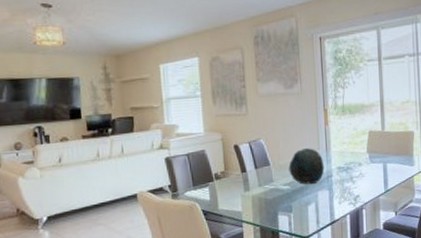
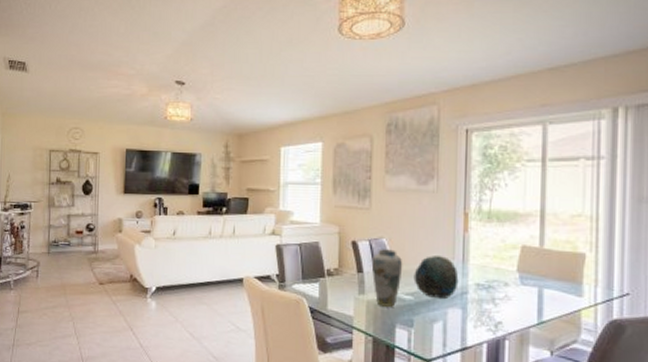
vase: none [253,148,279,199] -> present [372,249,403,307]

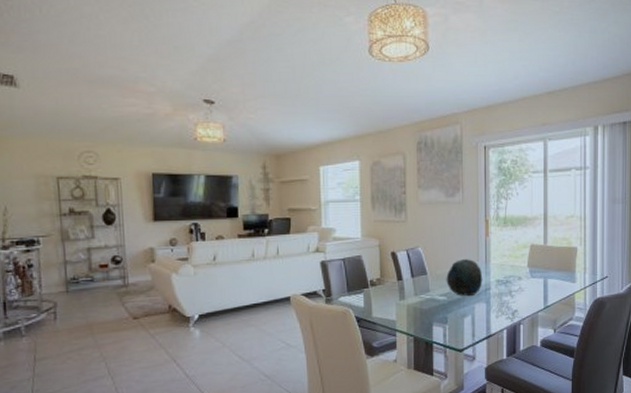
vase: present [372,249,403,307] -> none [411,257,437,309]

